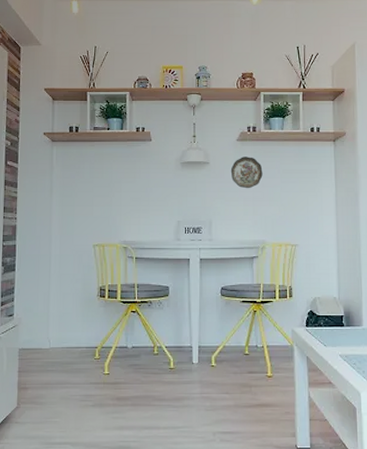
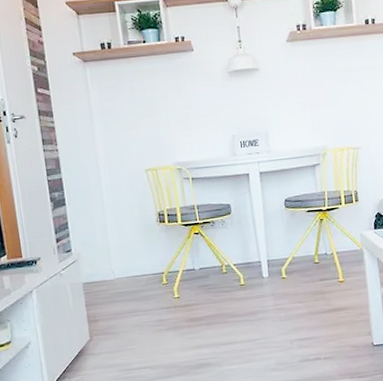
decorative plate: present [230,157,263,189] -> none [282,58,318,94]

